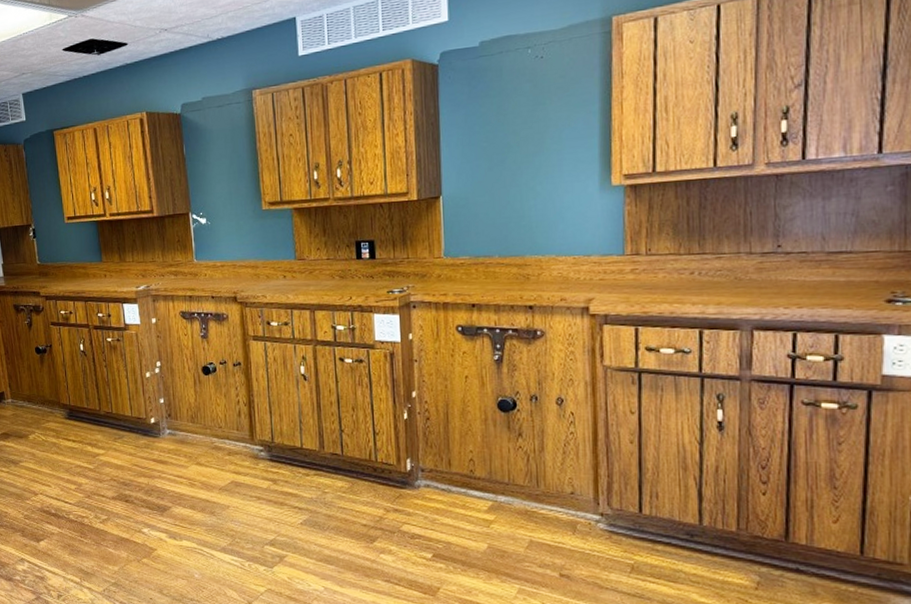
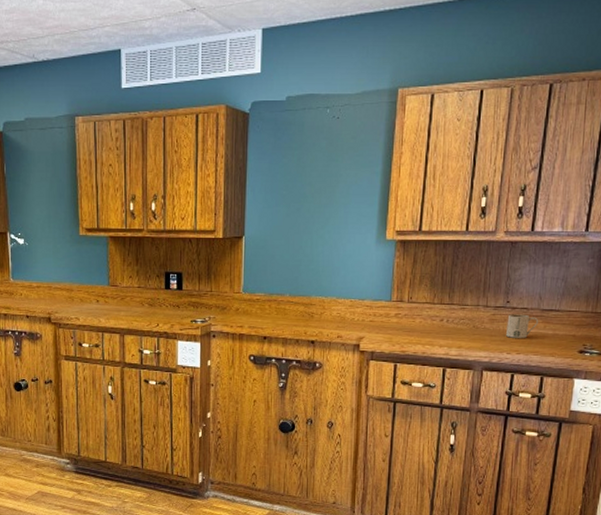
mug: none [779,259,825,289] -> present [505,314,539,338]

